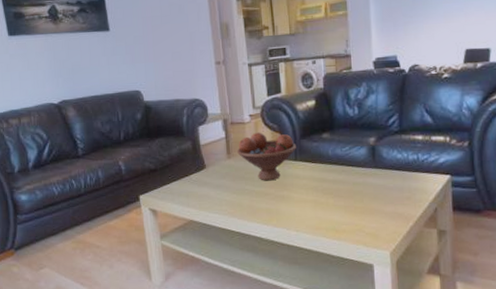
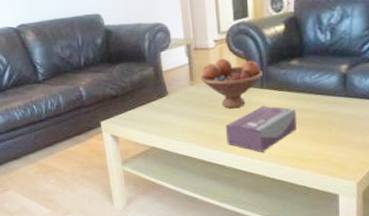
tissue box: none [261,177,330,224] -> present [225,105,296,152]

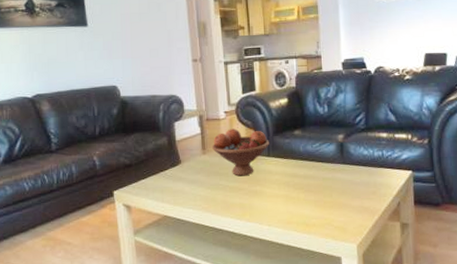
tissue box: present [225,105,296,152] -> none [235,173,301,218]

